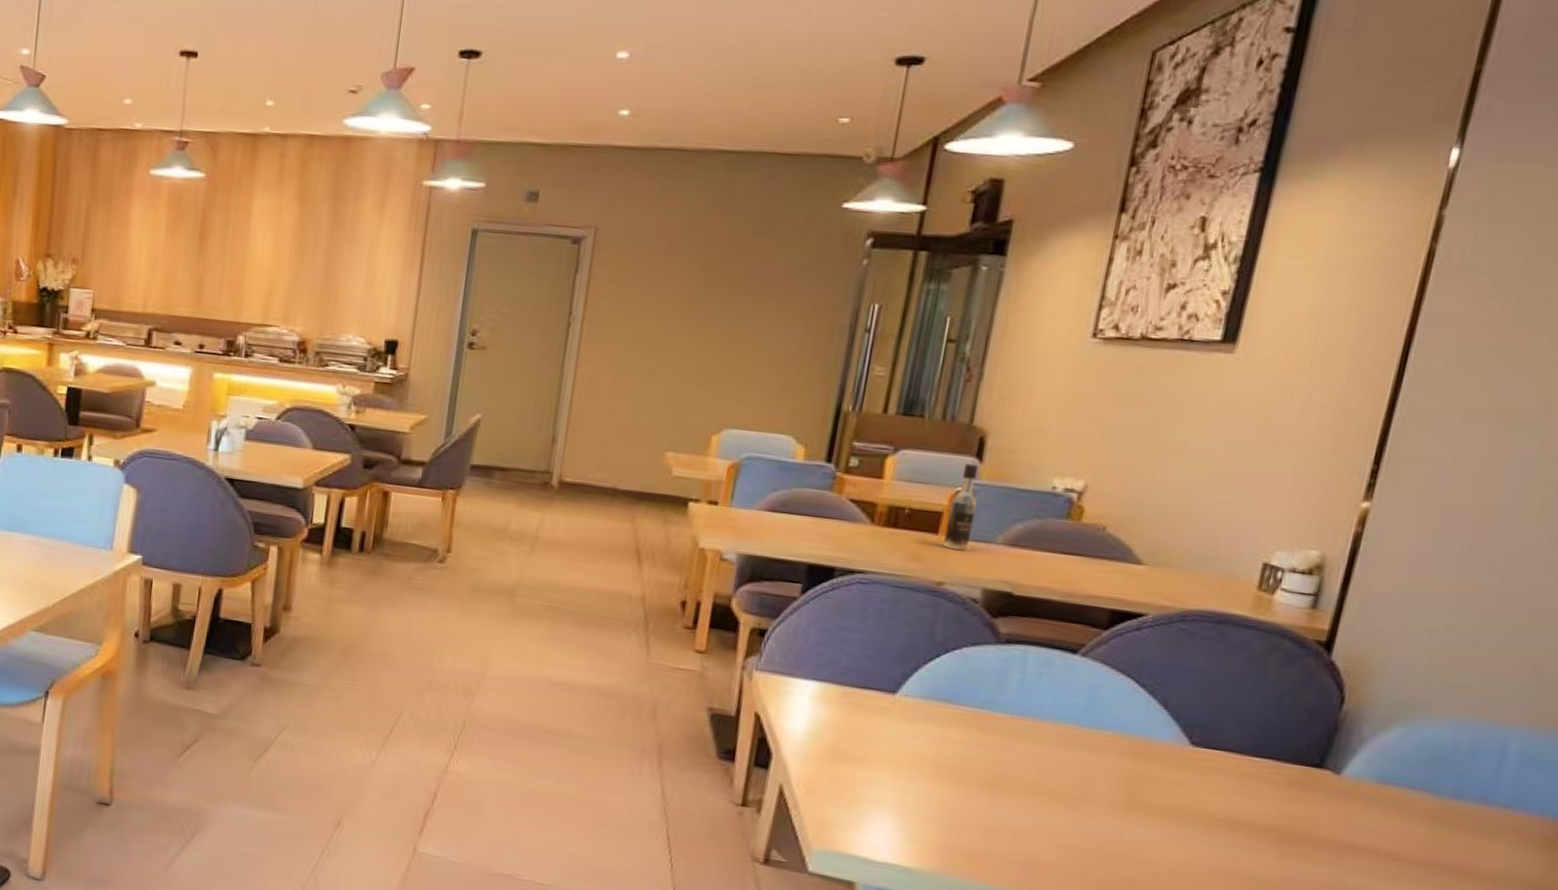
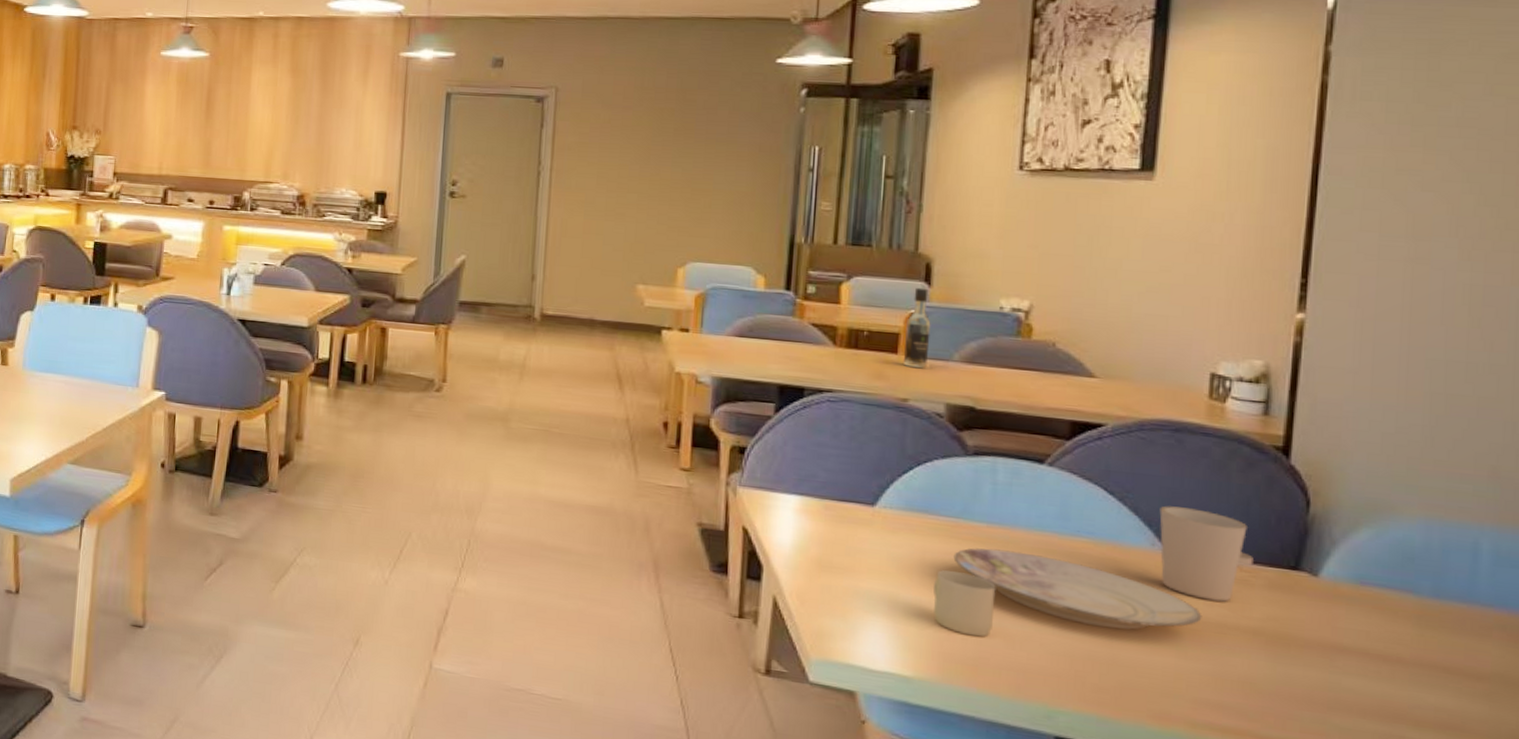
cup: none [944,761,1012,830] -> present [933,570,996,637]
plate: none [971,739,1218,825] -> present [953,548,1202,630]
cup: none [1181,699,1279,799] -> present [1159,505,1254,602]

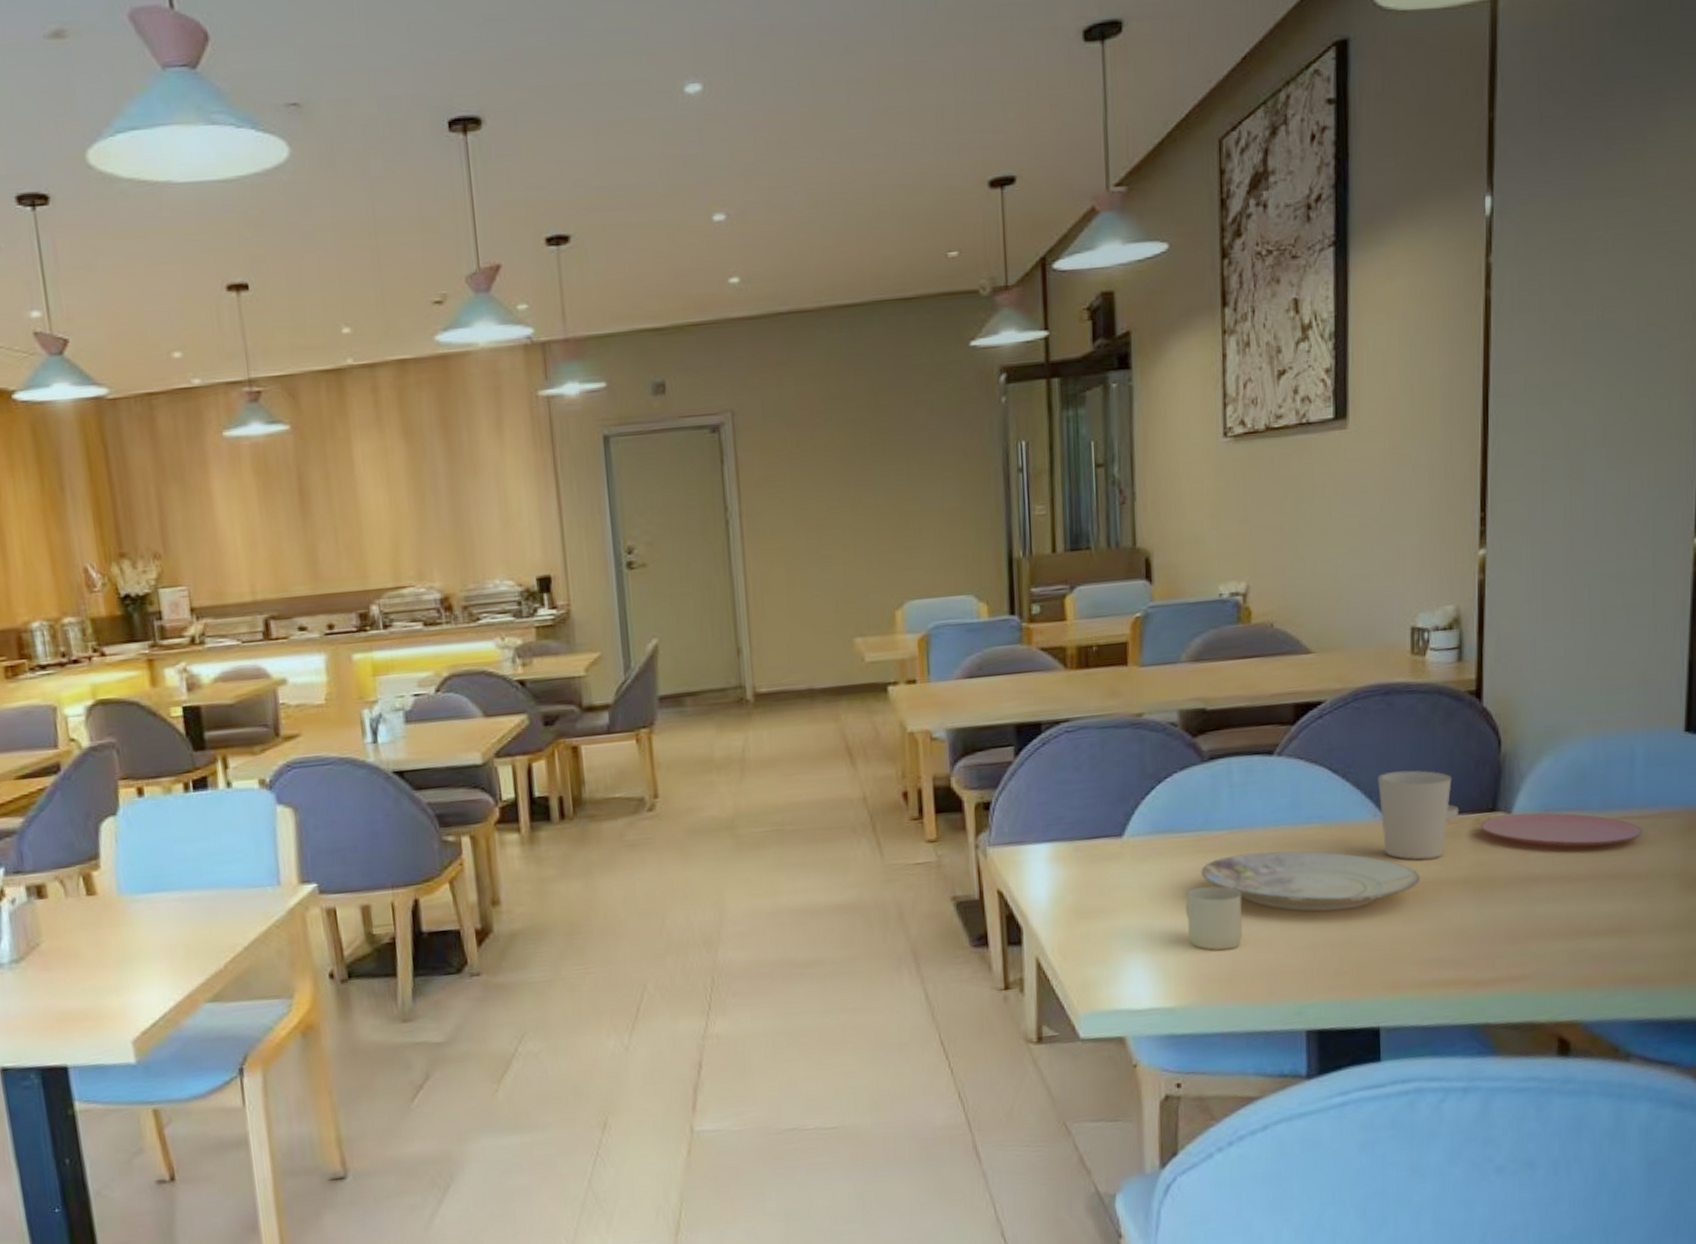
bottle: present [903,287,931,369] -> none [1133,586,1157,678]
plate: none [1278,576,1486,638] -> present [1480,813,1643,847]

